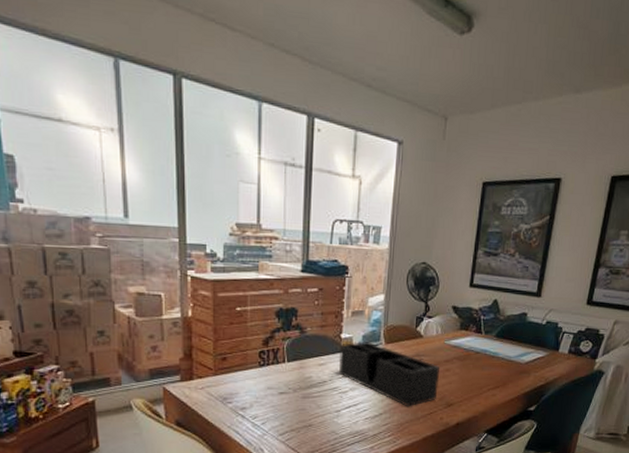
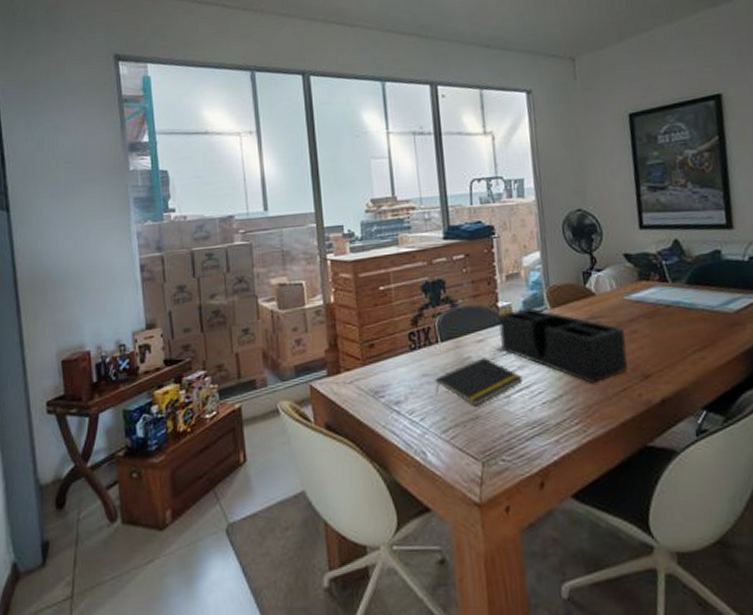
notepad: none [278,378,352,417] -> present [436,357,523,406]

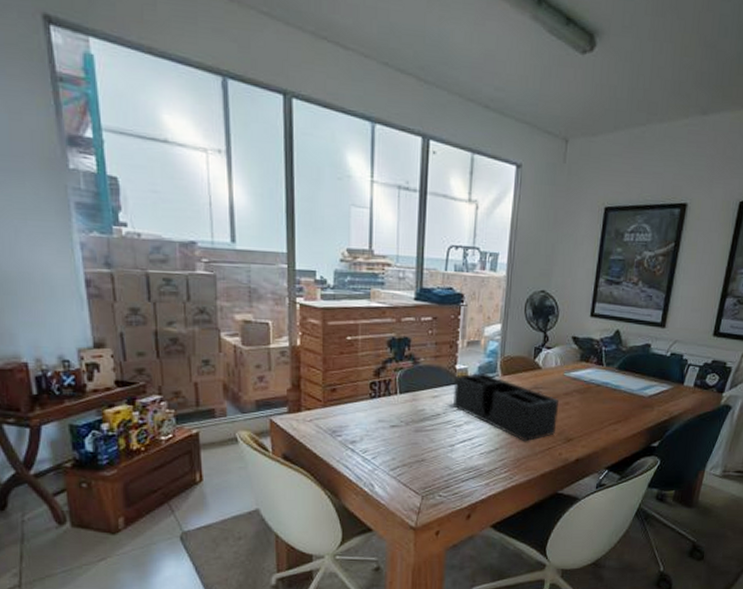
notepad: present [436,357,523,406] -> none [389,411,467,451]

